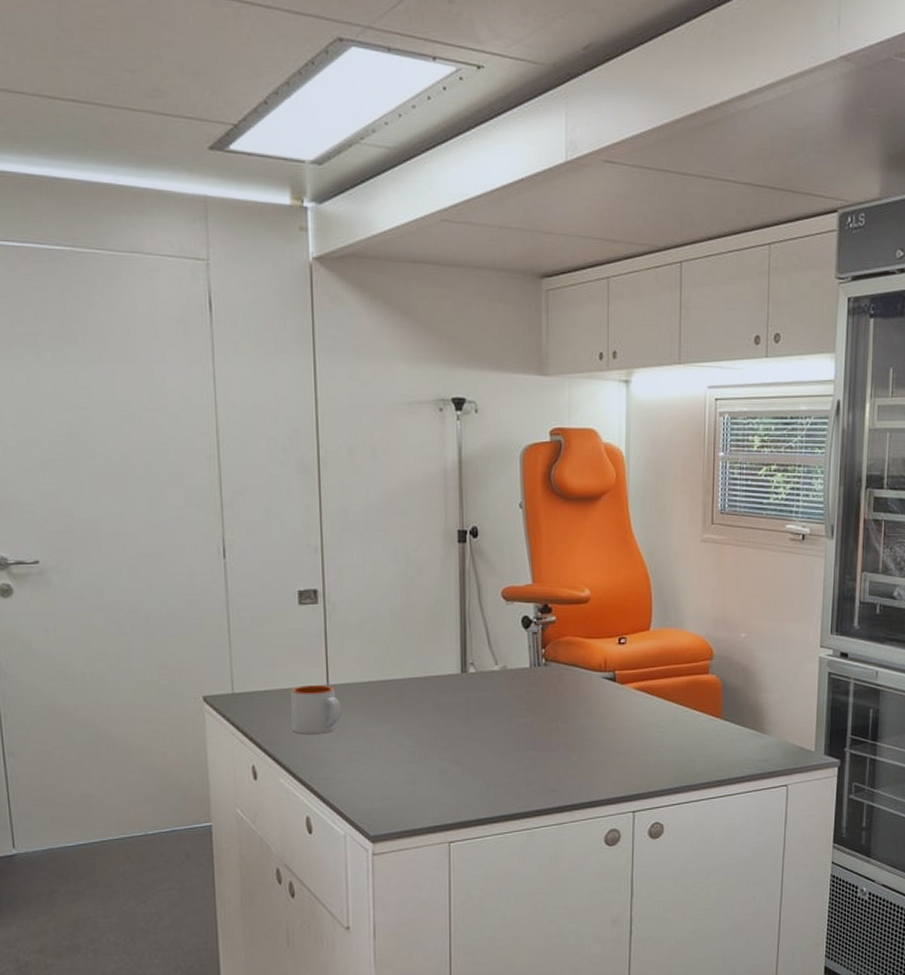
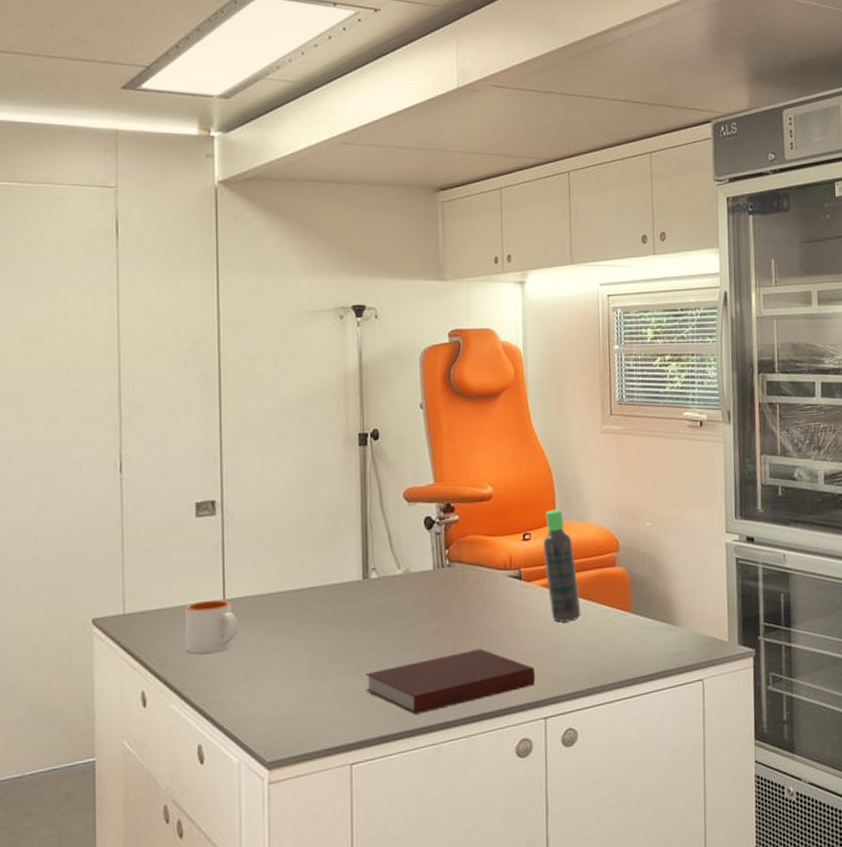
notebook: none [463,744,626,801] -> present [365,648,536,714]
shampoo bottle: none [637,615,673,724] -> present [542,509,581,623]

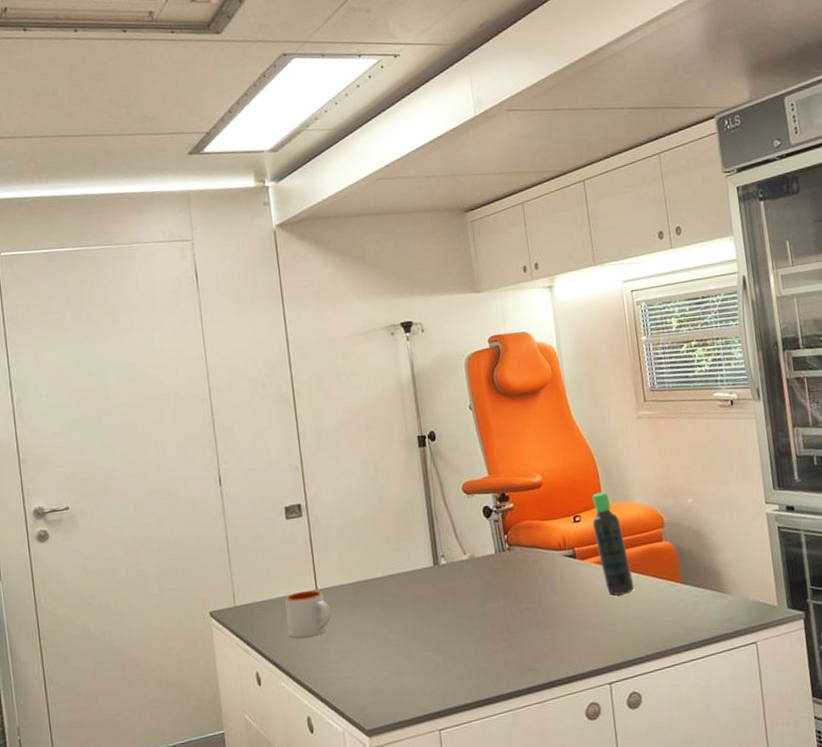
notebook: present [365,648,536,714] -> none [444,622,598,684]

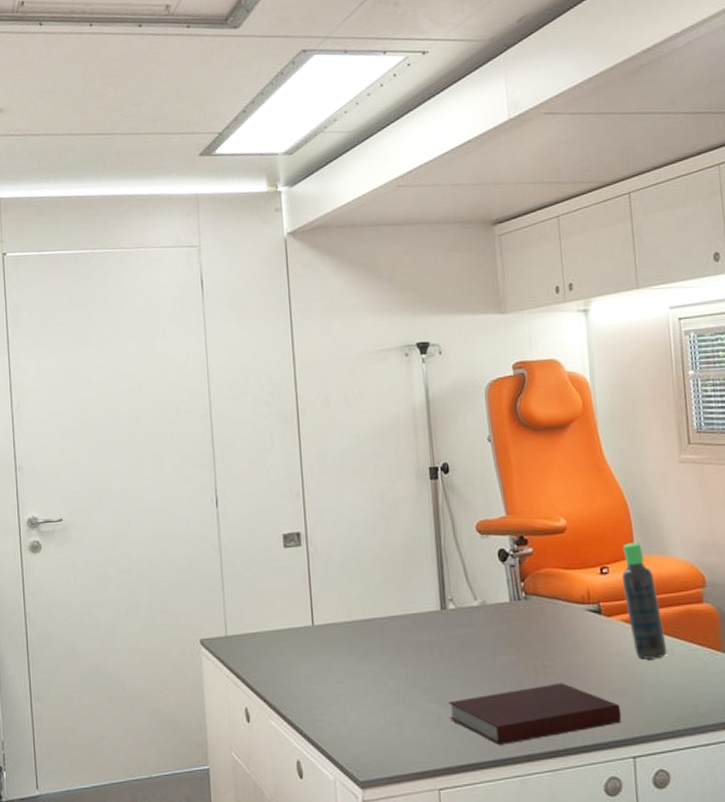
mug: present [285,590,332,639] -> none [279,626,328,676]
notebook: none [444,622,598,684] -> present [448,682,622,745]

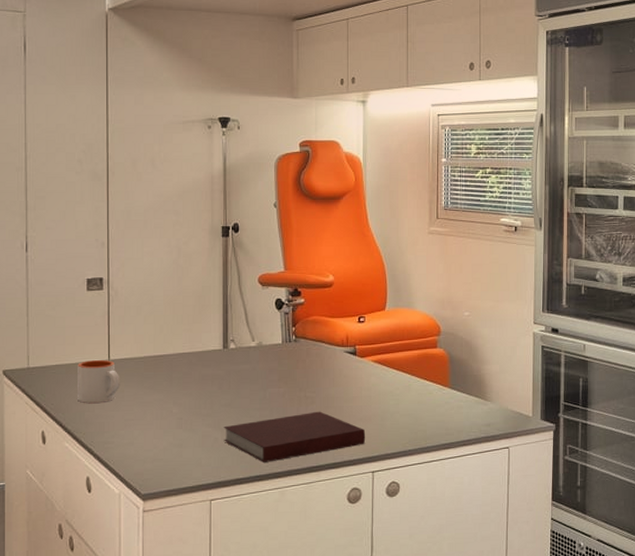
mug: none [279,626,328,676] -> present [78,360,121,404]
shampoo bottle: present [621,542,667,660] -> none [375,297,406,393]

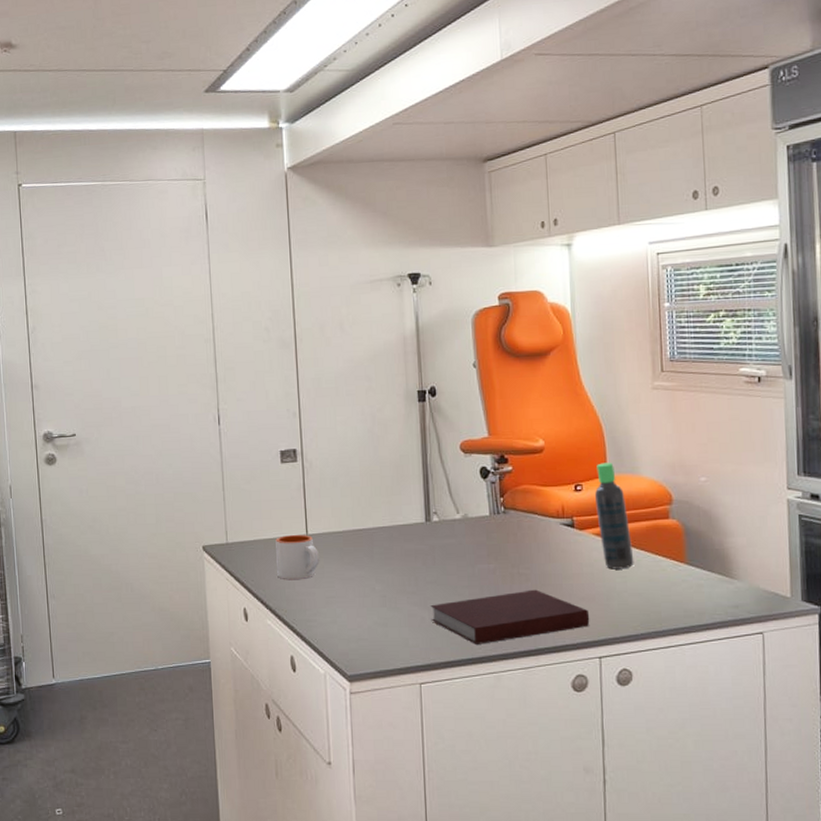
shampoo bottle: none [375,297,406,393] -> present [594,462,634,570]

